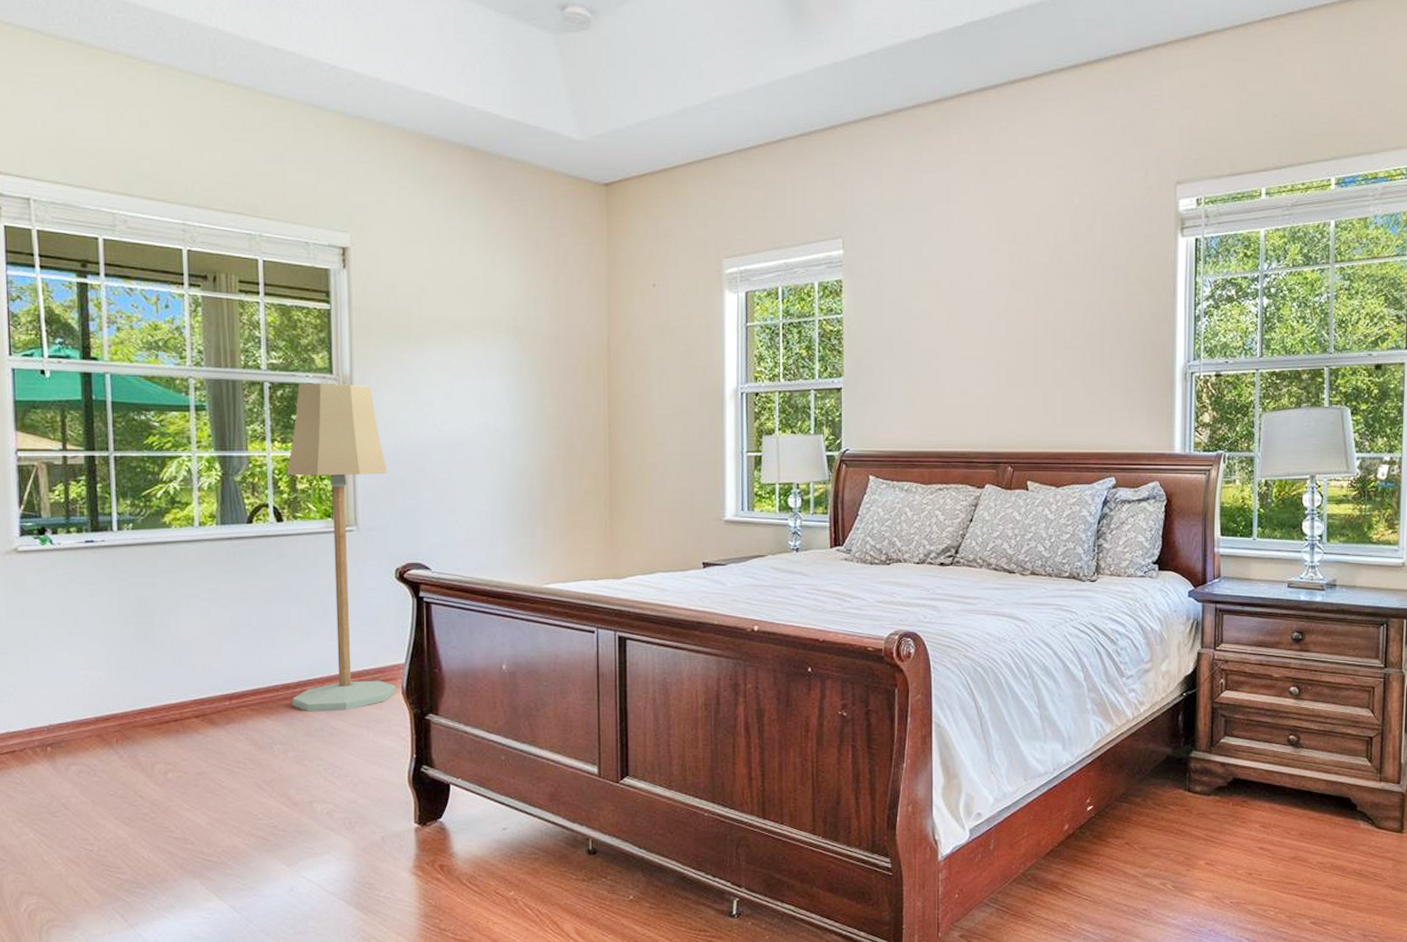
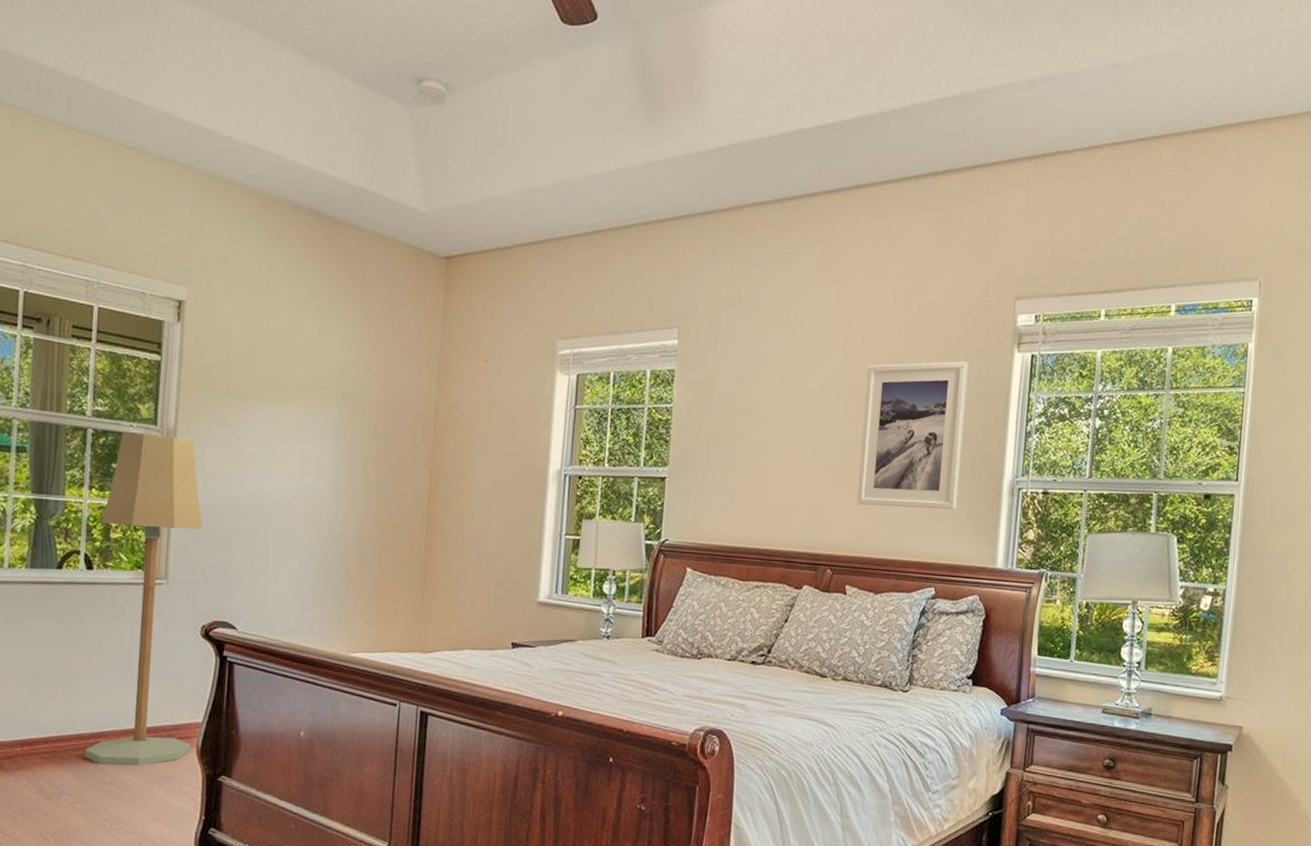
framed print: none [1032,250,1134,400] -> present [856,361,969,510]

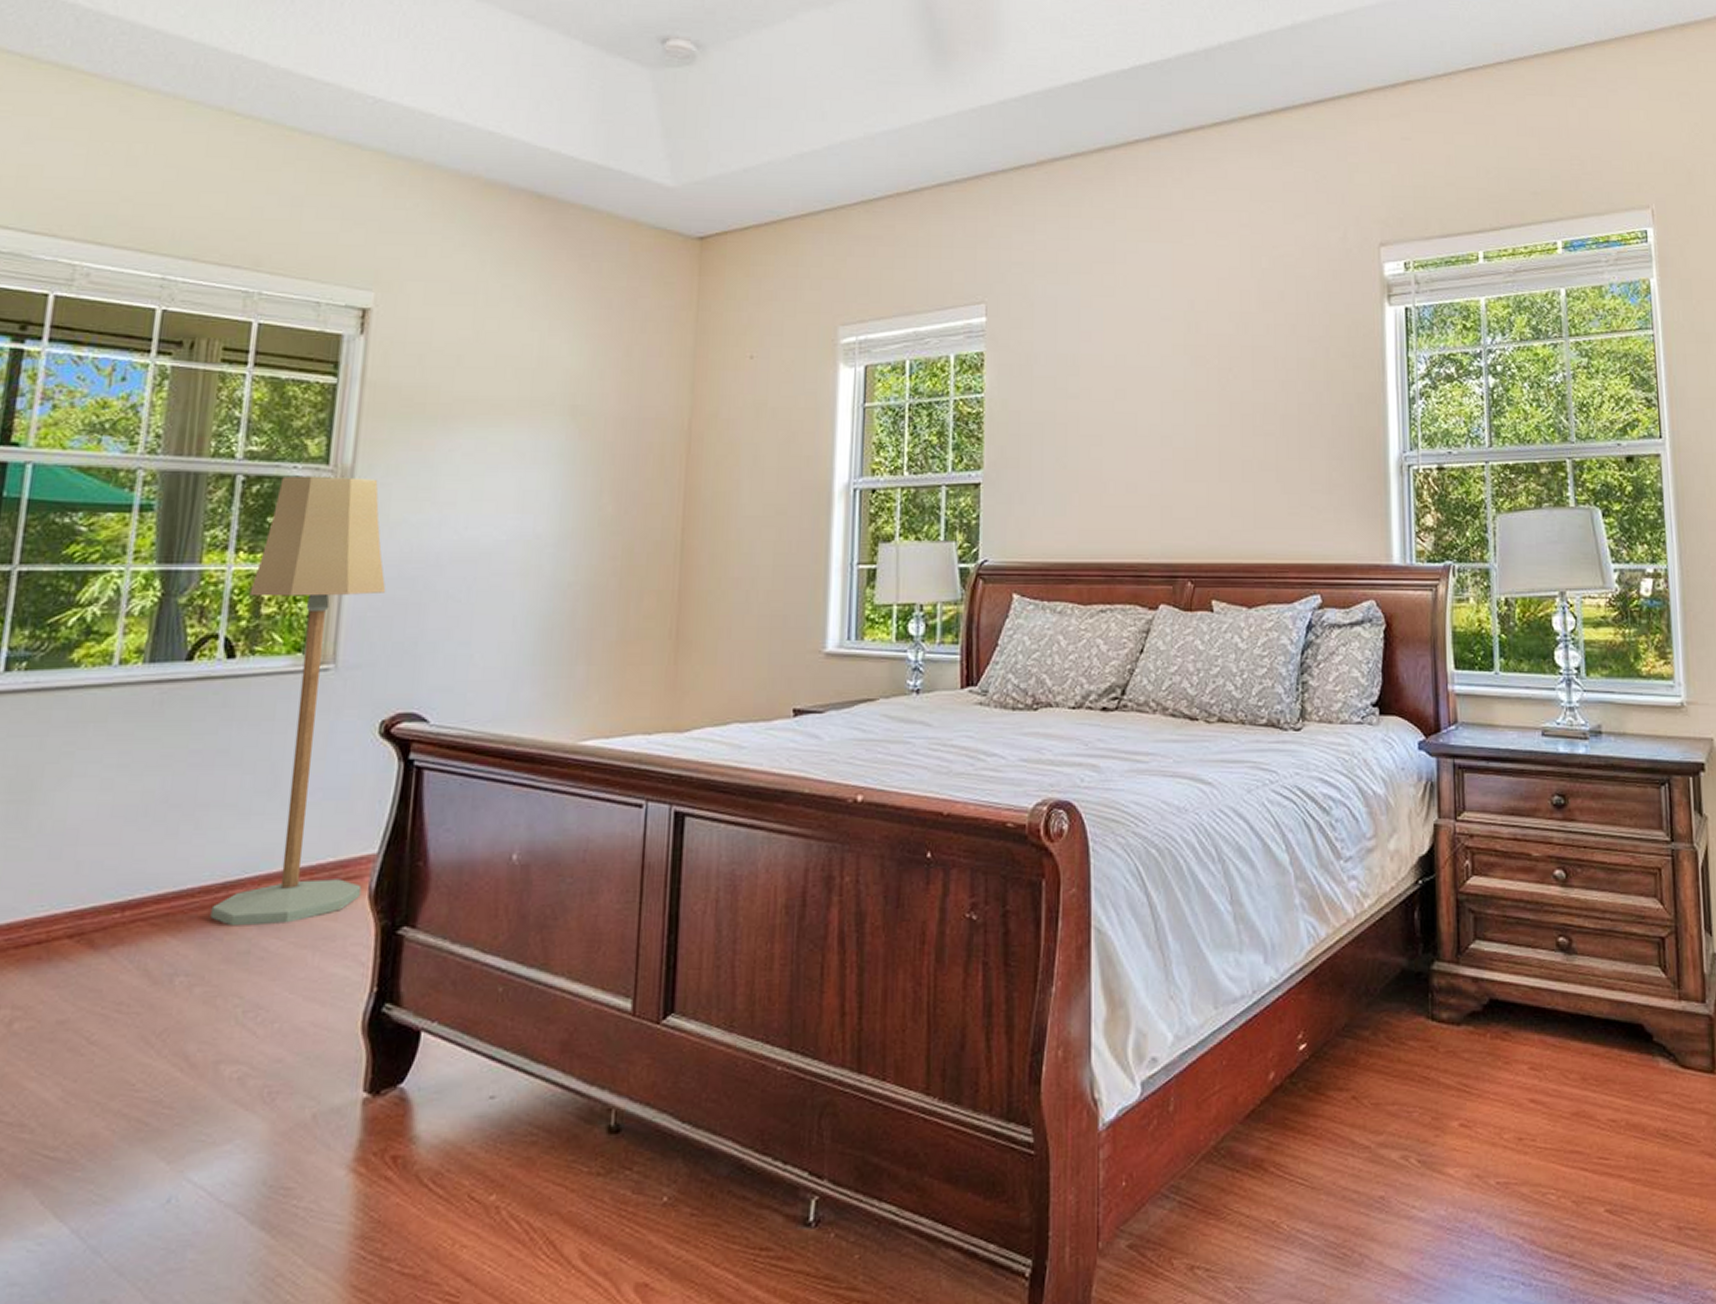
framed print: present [856,361,969,510] -> none [1215,320,1337,499]

